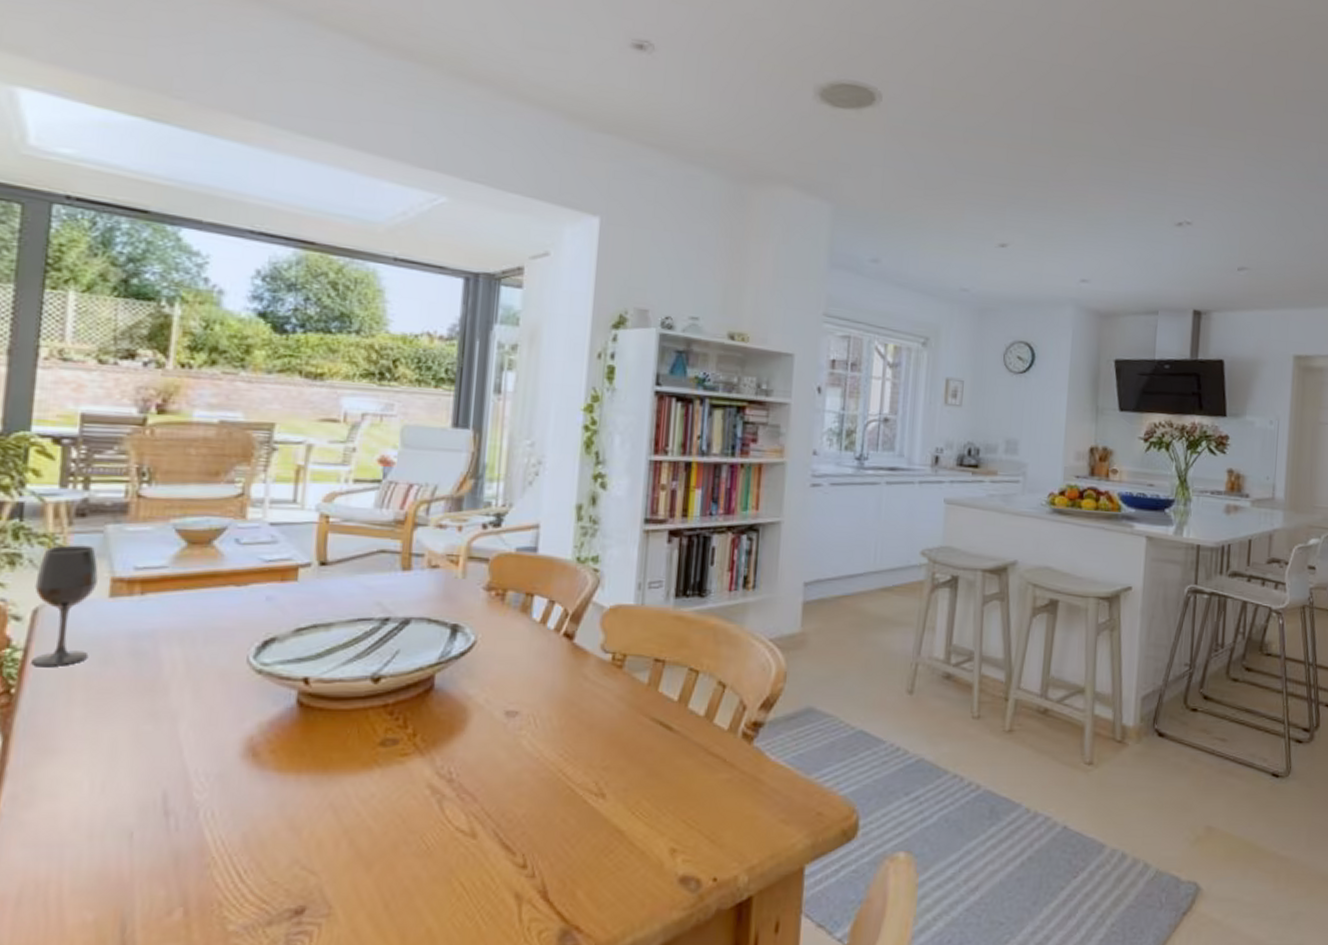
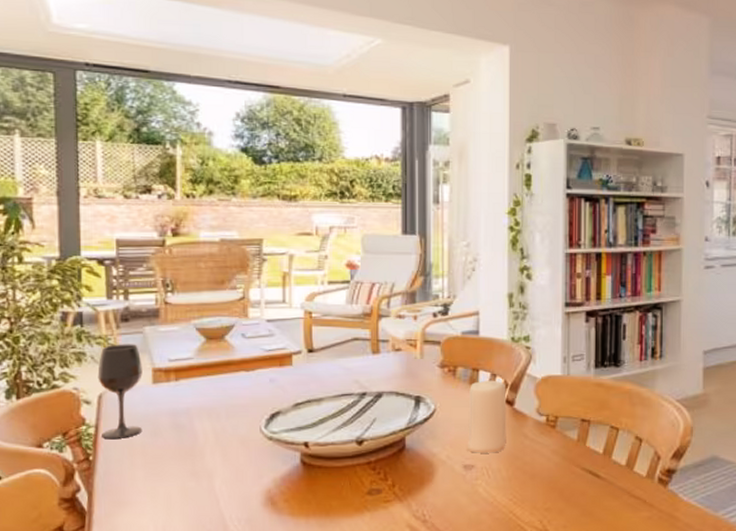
candle: none [511,607,566,697] -> present [467,380,507,453]

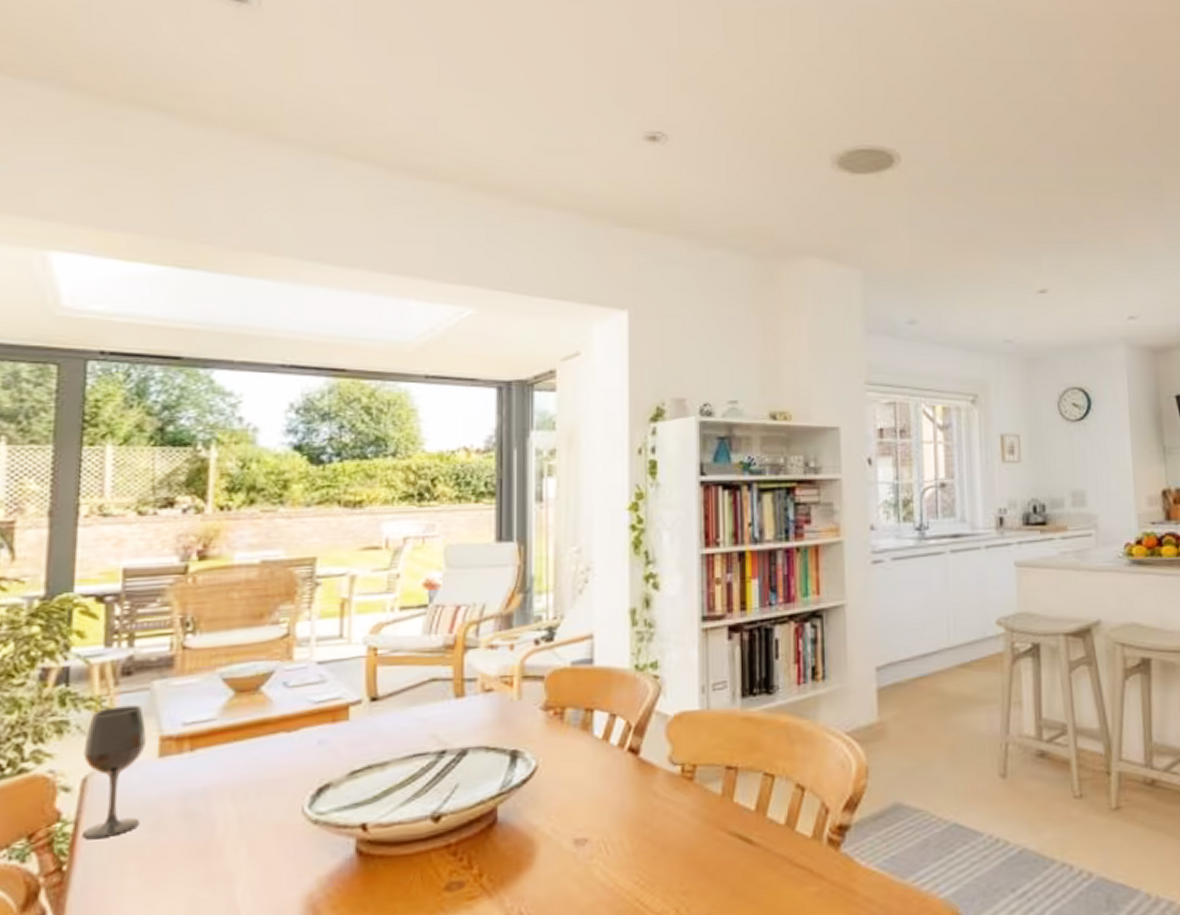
candle: present [467,380,507,453] -> none [578,722,630,822]

